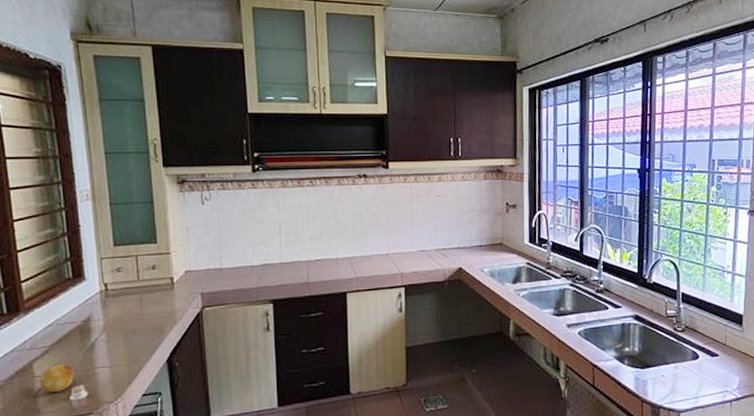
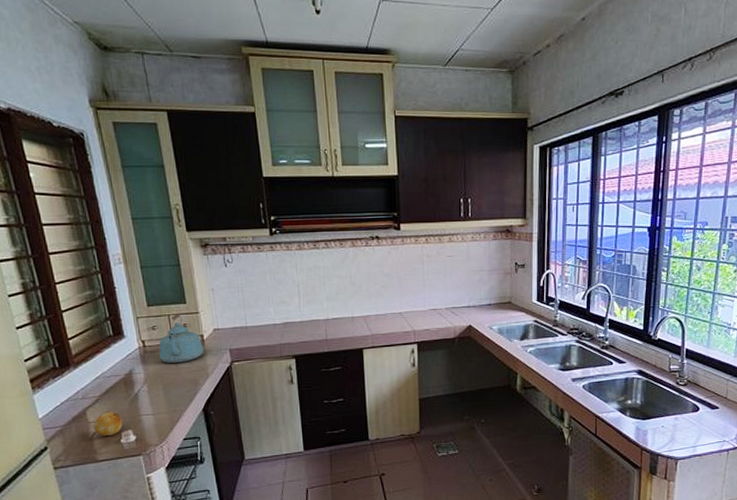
kettle: none [123,254,173,309] -> present [159,314,204,363]

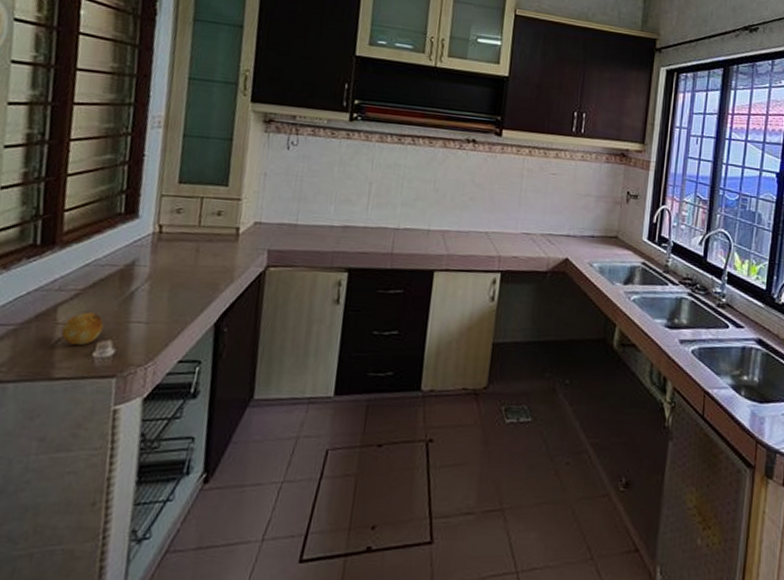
kettle: present [159,314,204,363] -> none [176,197,236,260]

